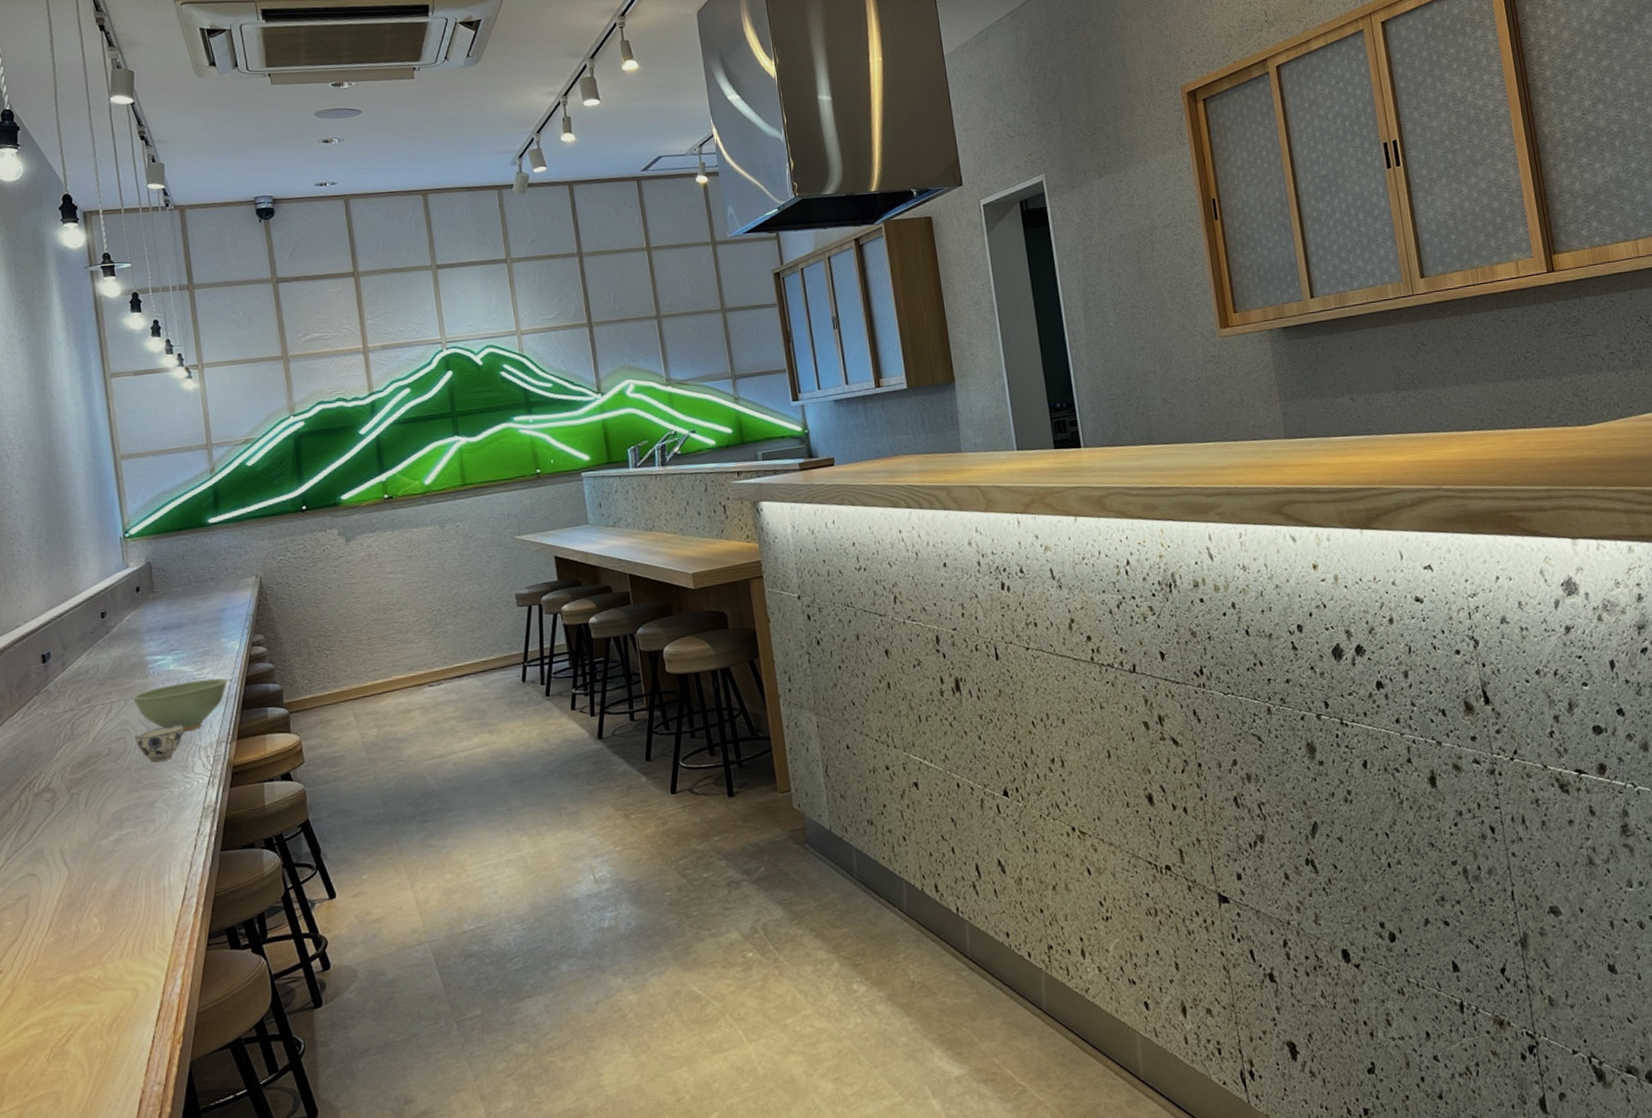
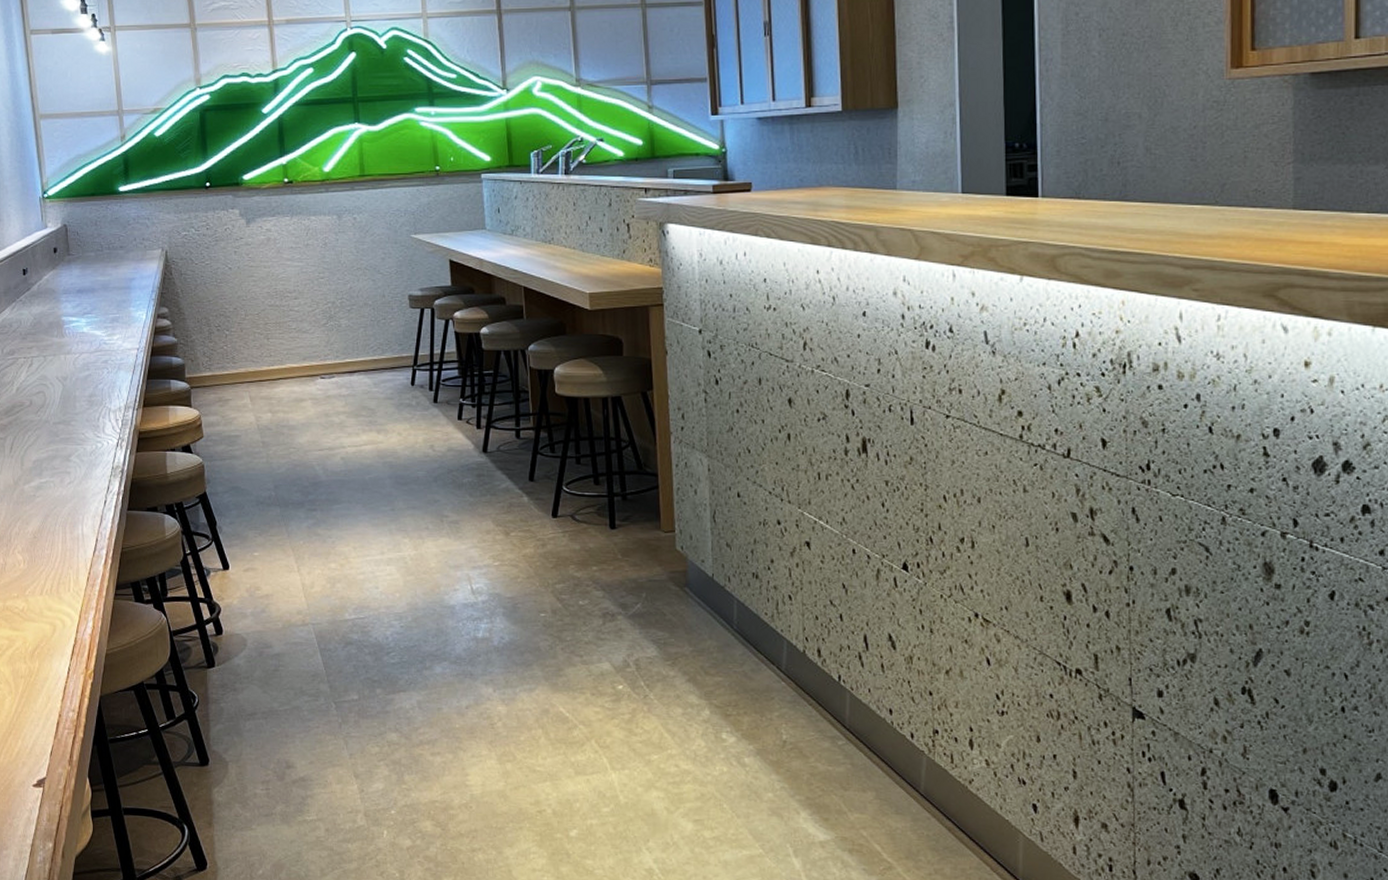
bowl: present [132,678,228,732] -> none [50,345,135,394]
teacup: present [135,725,184,763] -> none [52,386,96,419]

